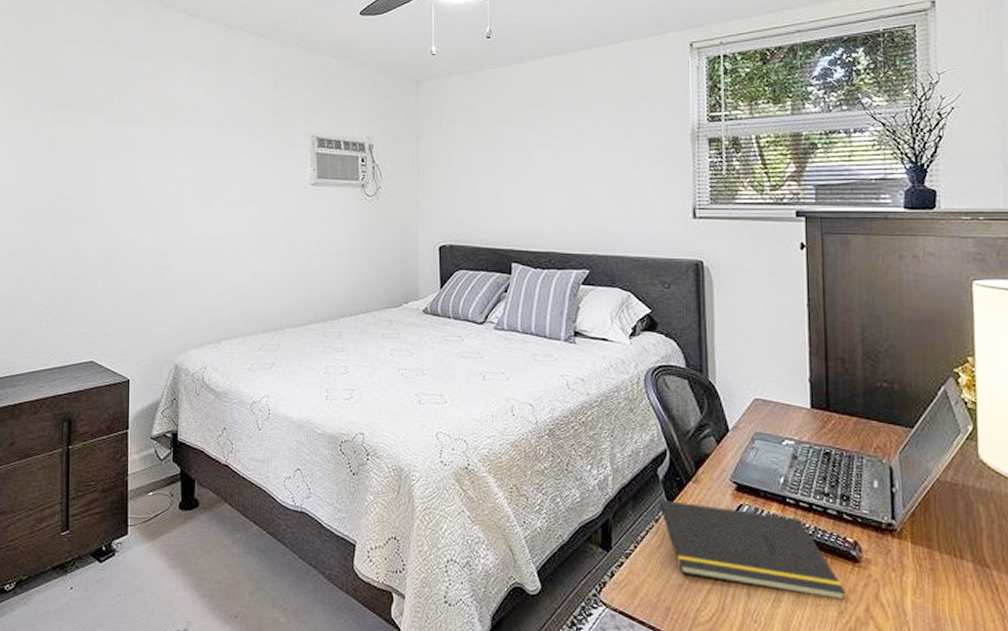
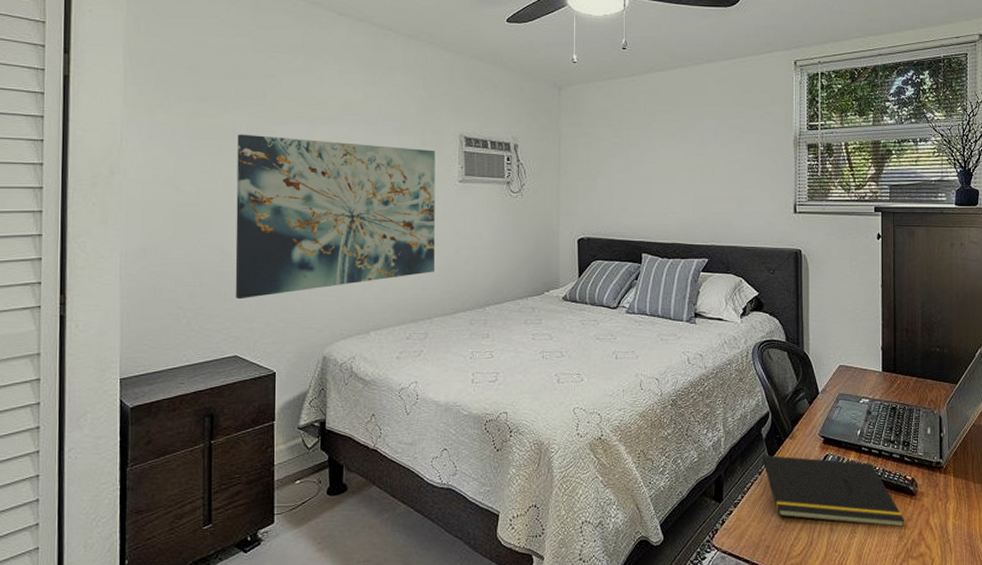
wall art: none [91,139,287,305] -> present [235,134,435,300]

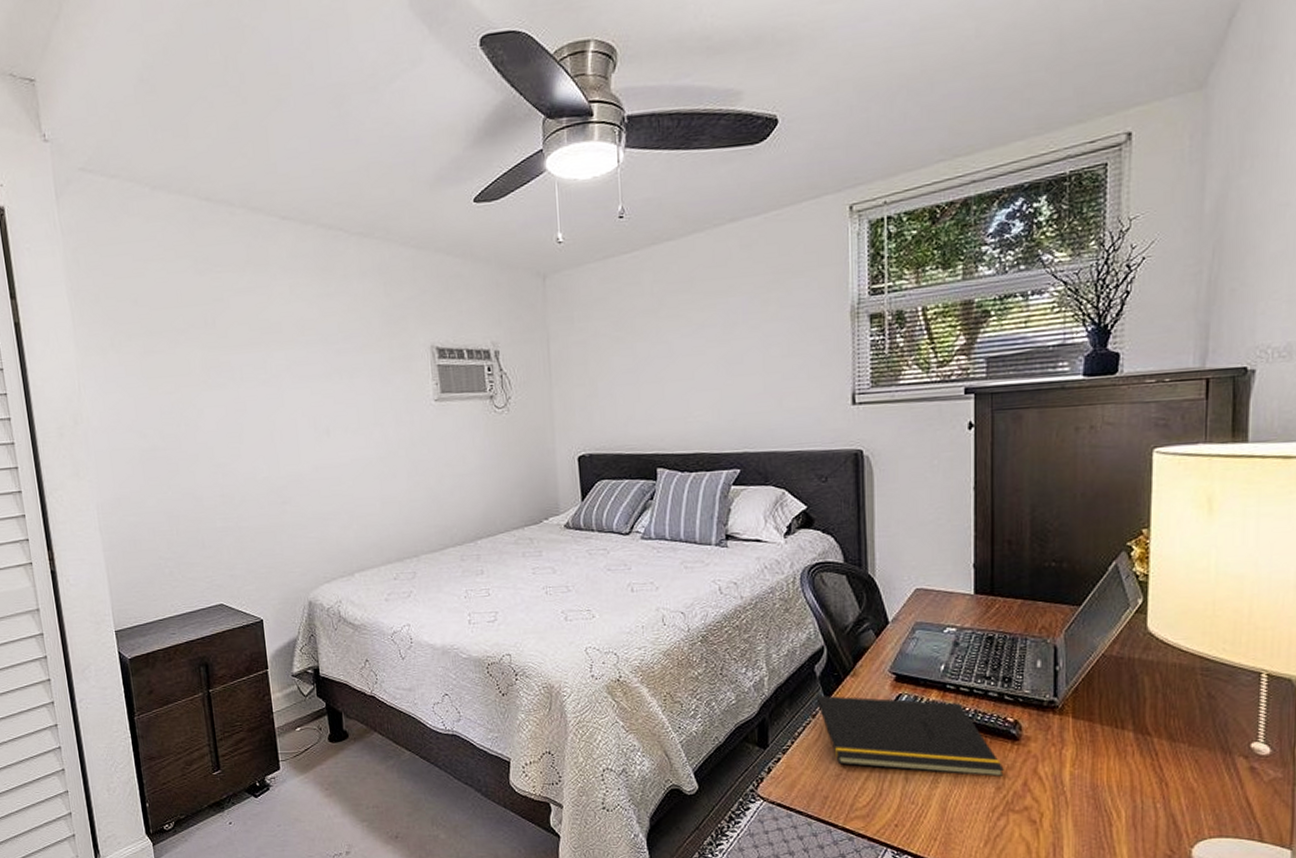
wall art: present [235,134,435,300] -> none [192,366,417,546]

